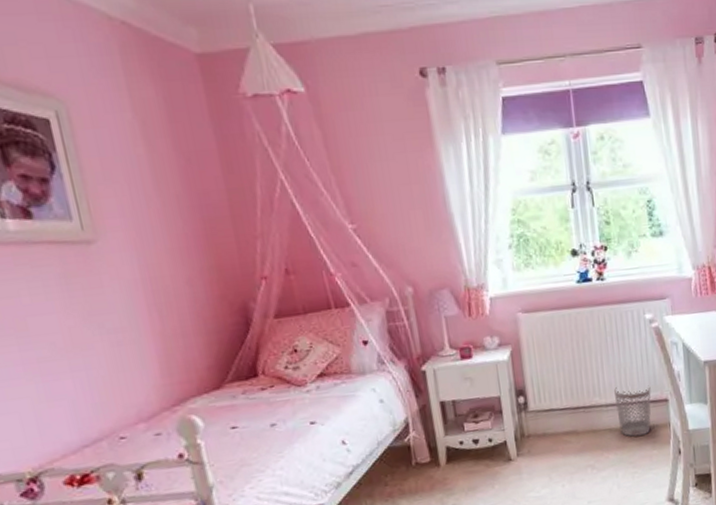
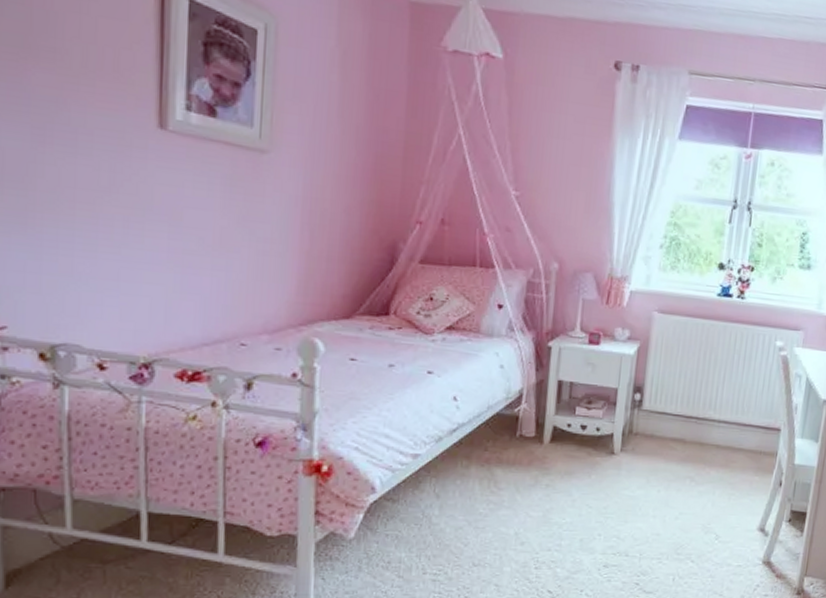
wastebasket: present [613,385,651,437] -> none [727,406,766,459]

